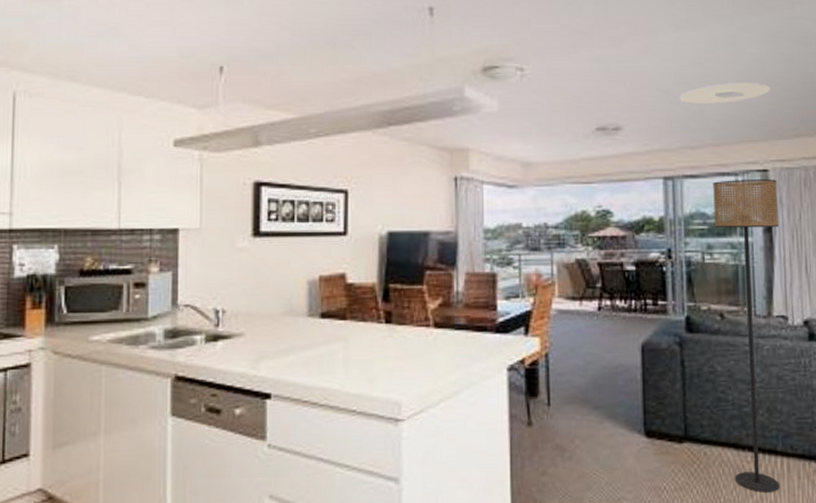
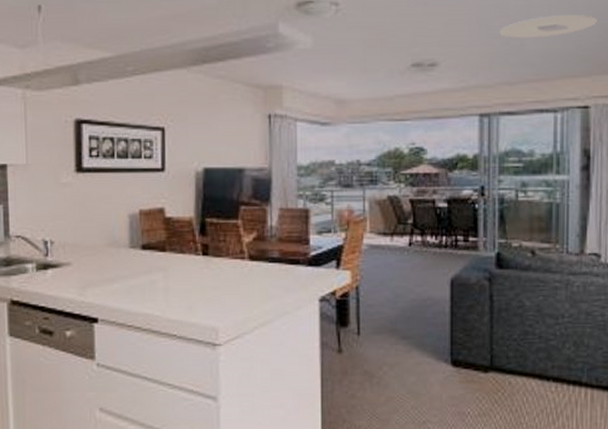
floor lamp: present [713,179,780,493] -> none [530,116,598,420]

